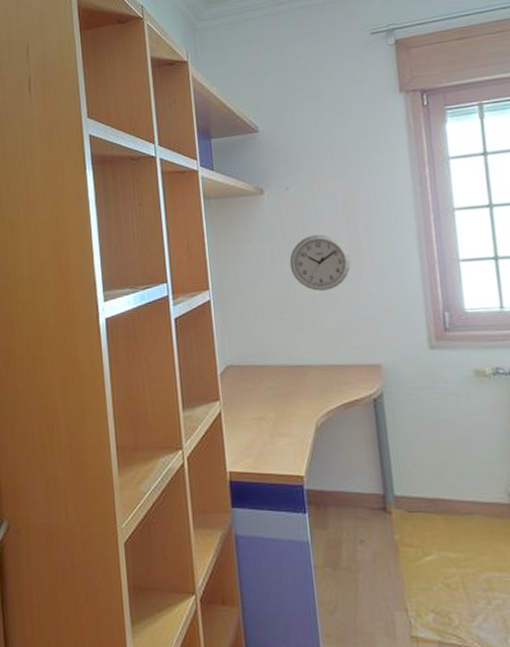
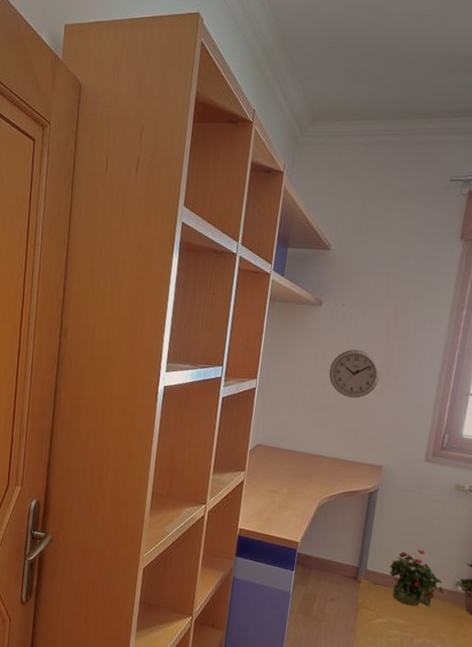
potted plant: none [421,458,498,533] -> present [389,549,444,608]

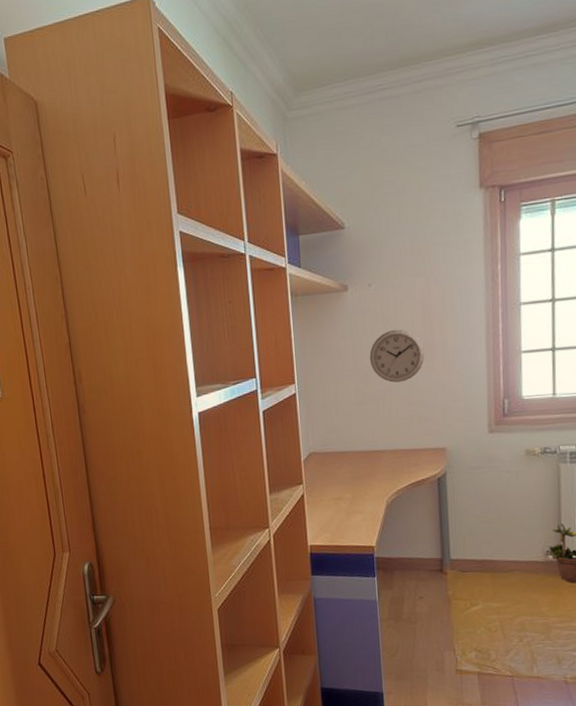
potted plant: present [389,549,444,608] -> none [473,525,535,587]

